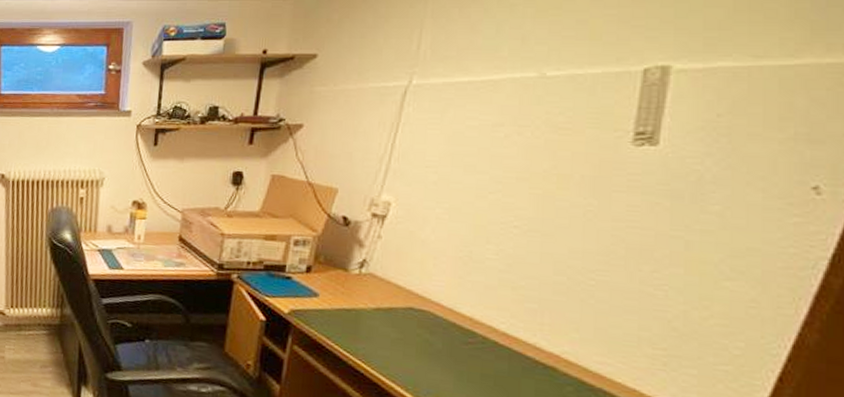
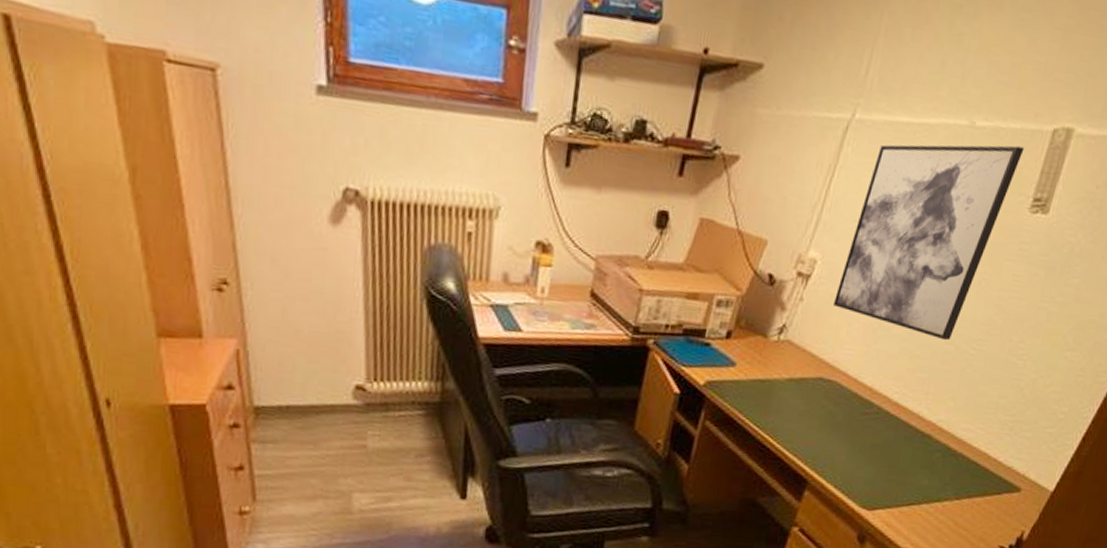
wall art: none [414,88,611,272] -> present [832,144,1025,341]

